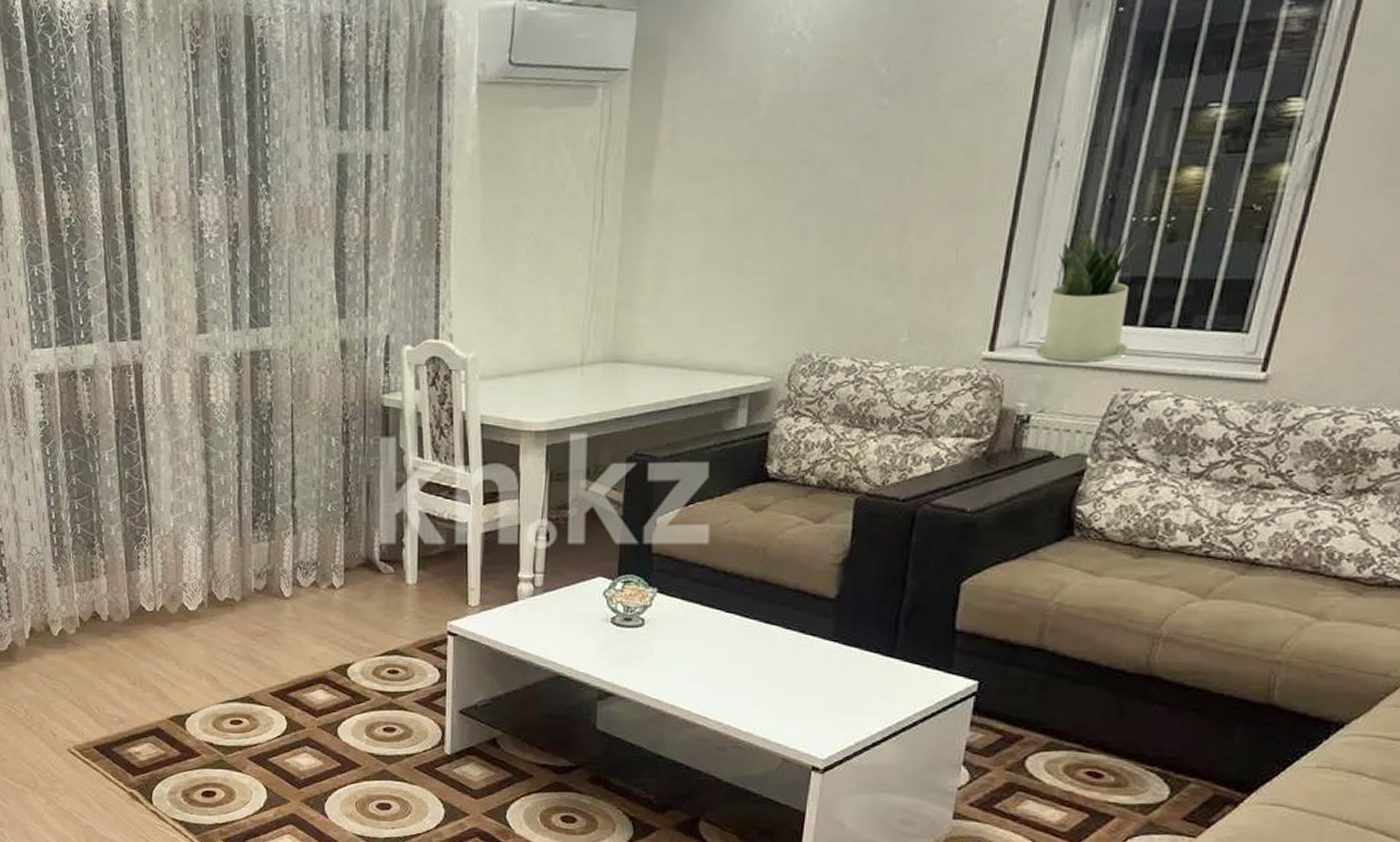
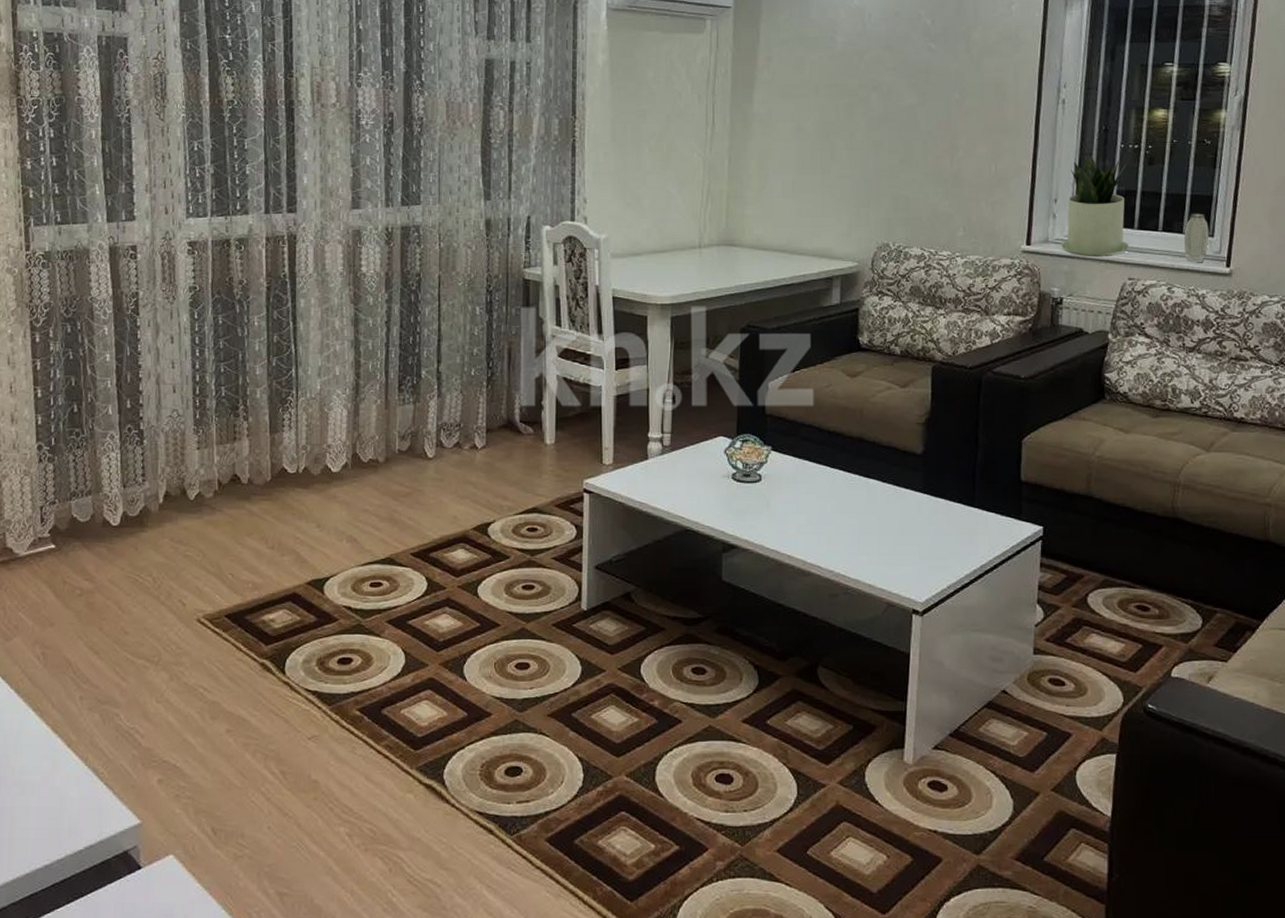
vase: none [1205,302,1244,368] -> present [1184,213,1209,263]

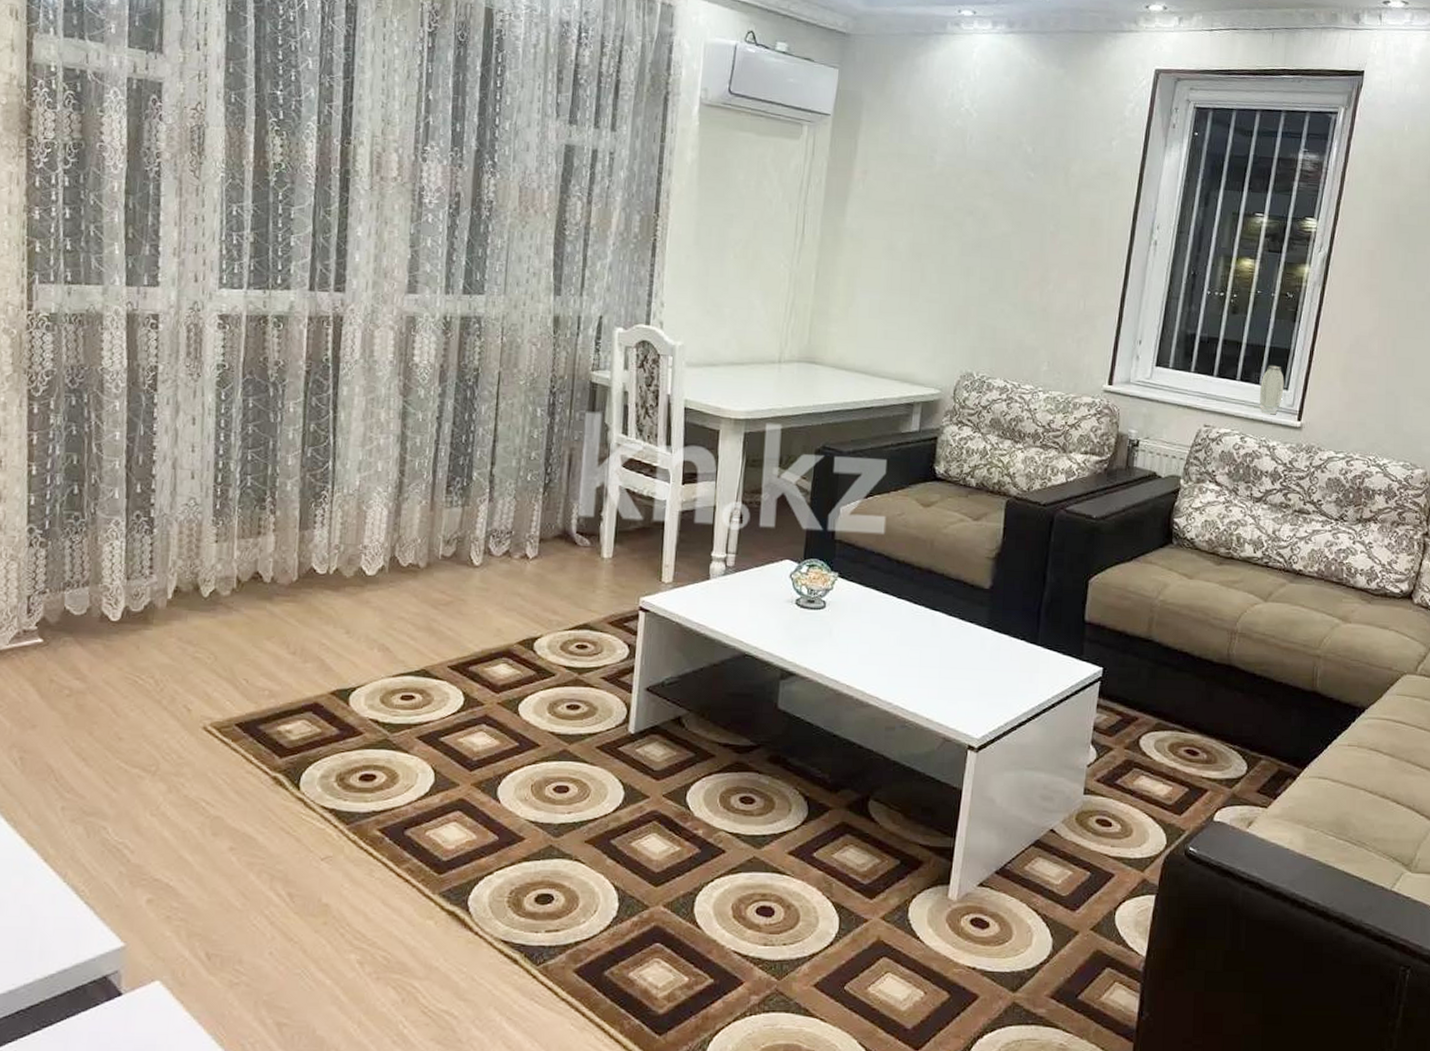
planter: present [1060,156,1130,258] -> none [1141,300,1211,403]

